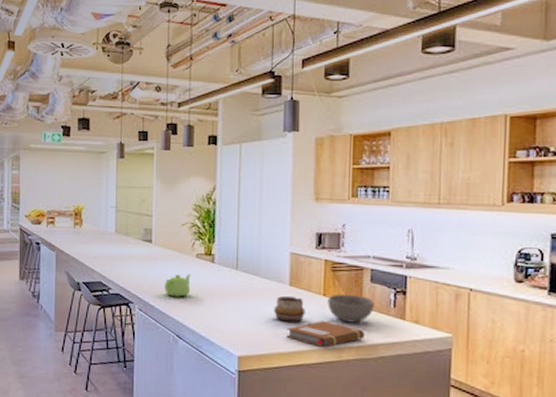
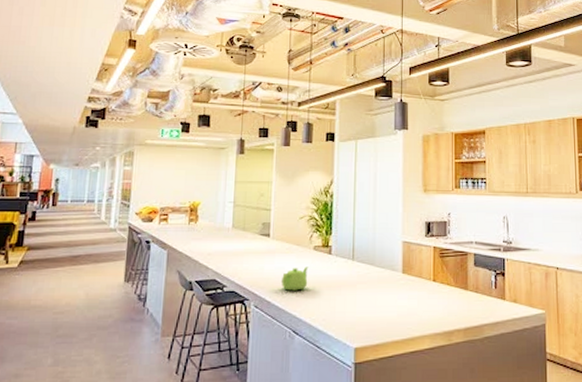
decorative bowl: present [274,296,305,322] -> none [388,284,417,309]
notebook: present [287,321,364,348] -> none [401,306,471,333]
bowl: present [328,294,374,323] -> none [437,278,478,306]

